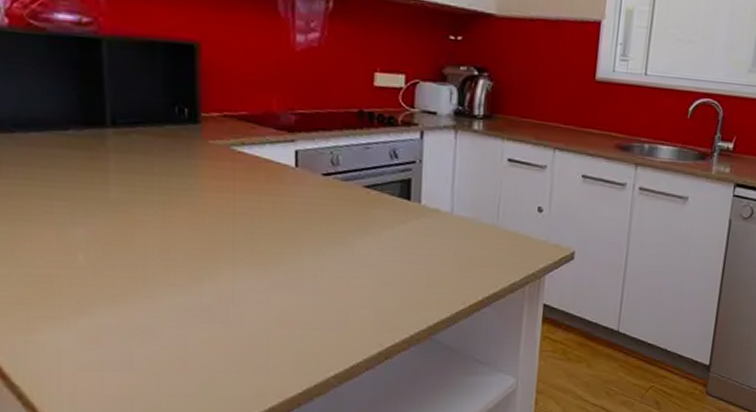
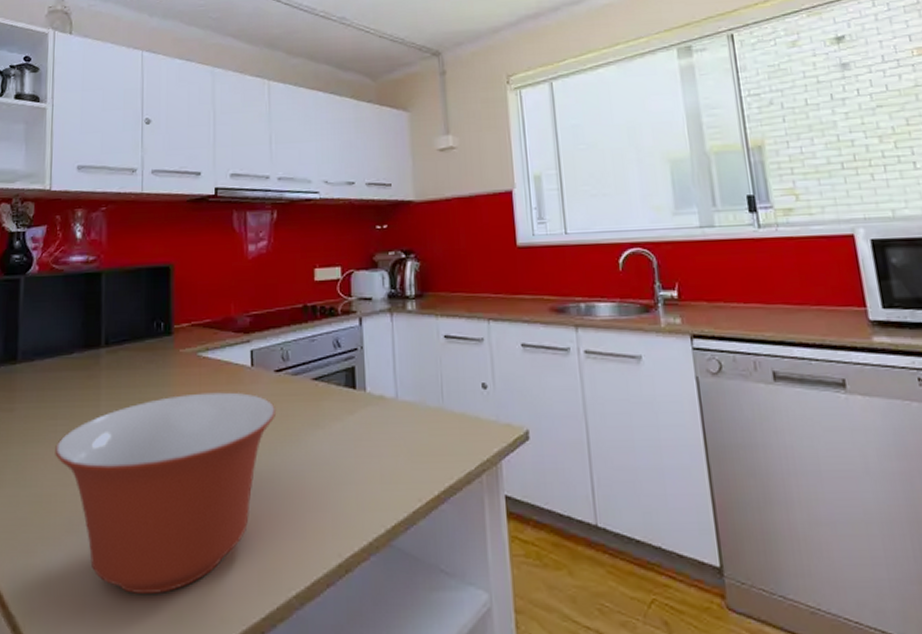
mixing bowl: none [53,188,321,371] -> present [55,392,275,593]

